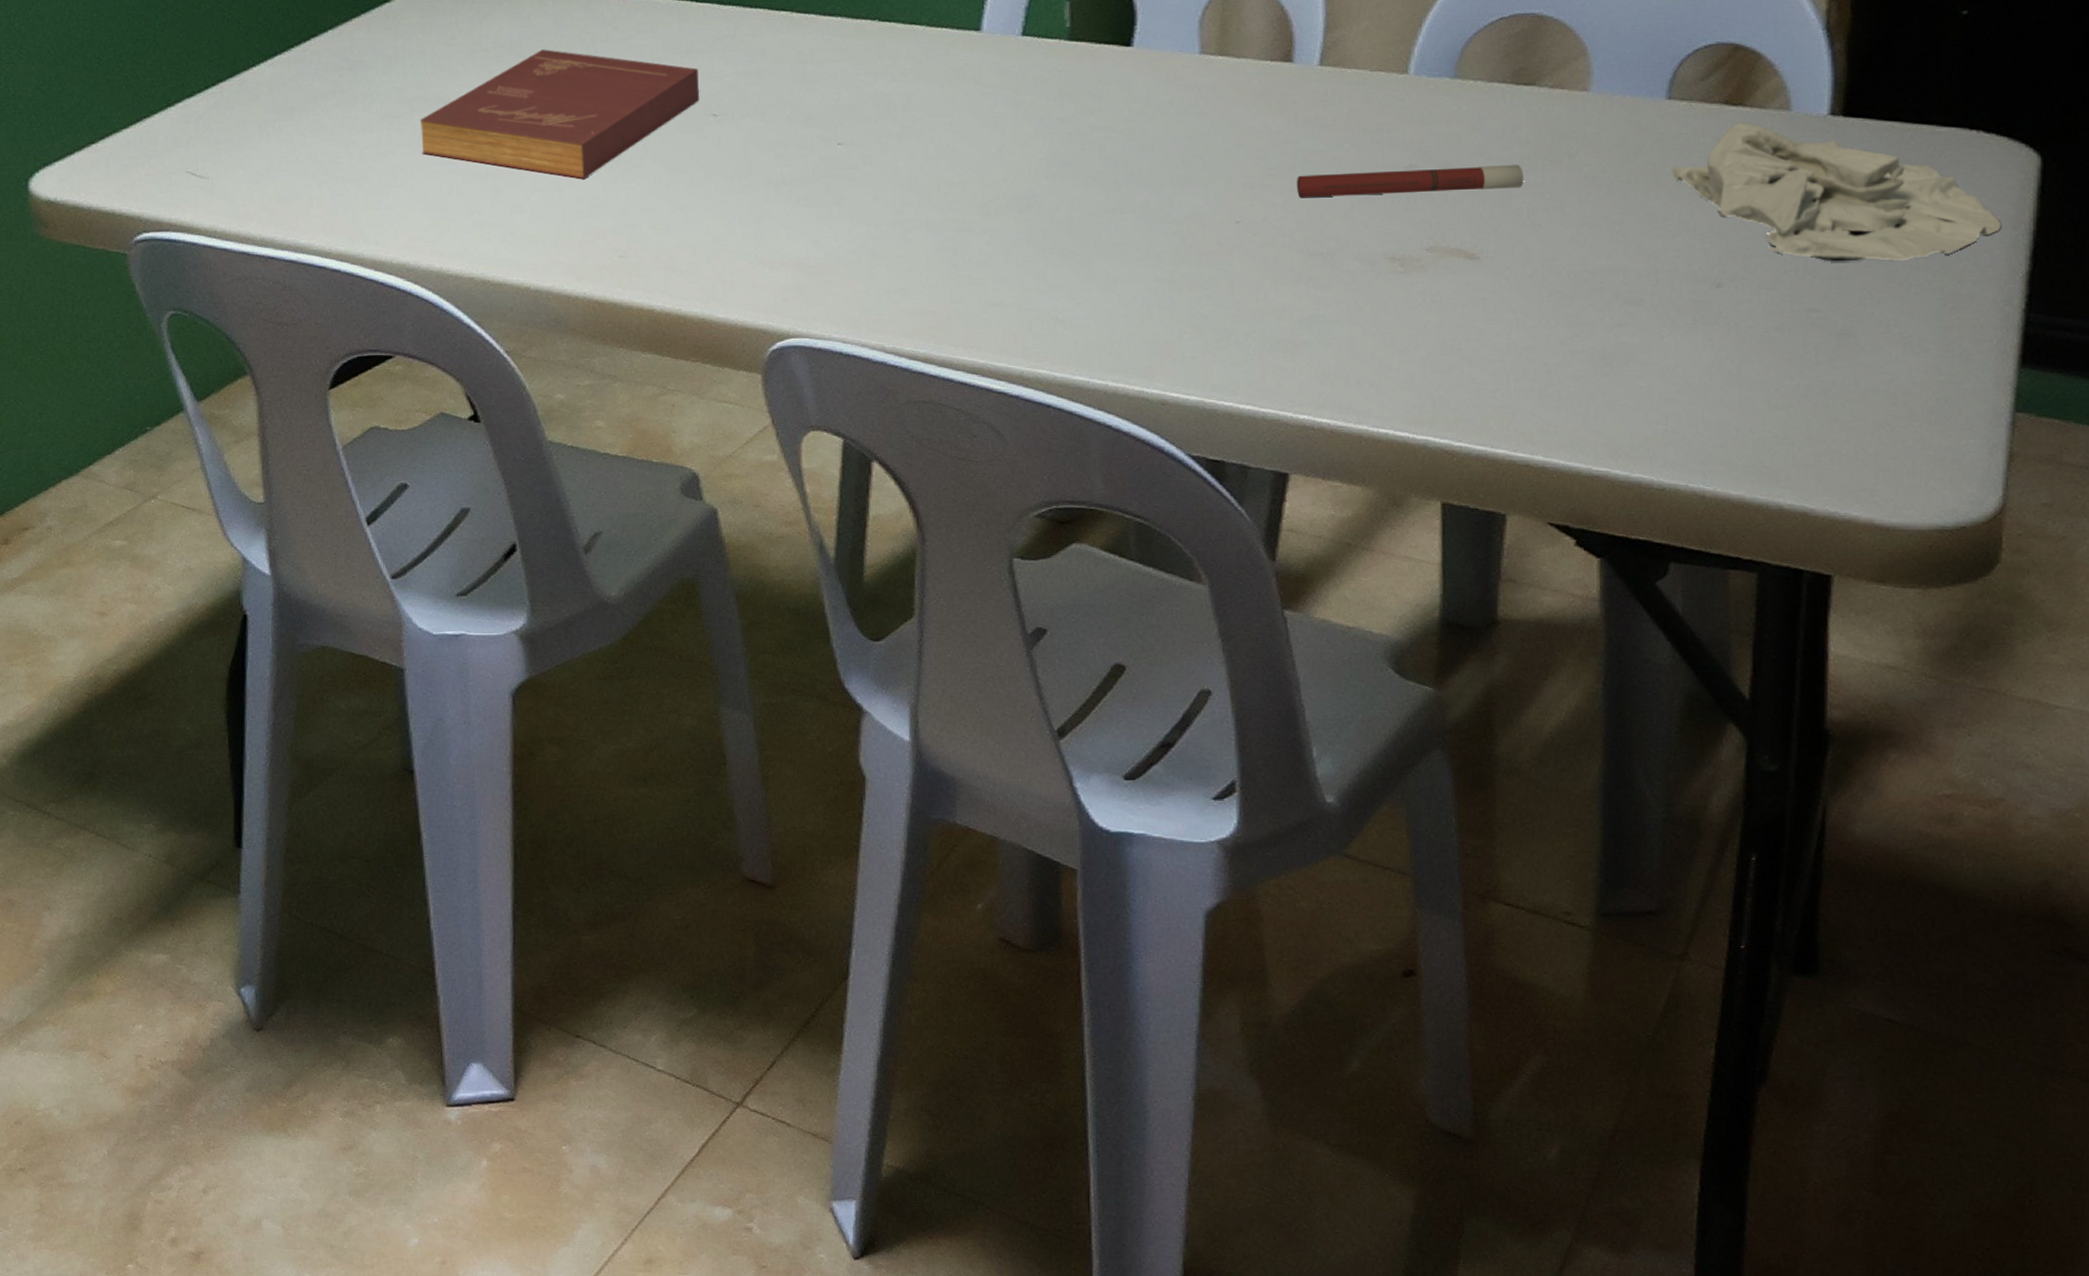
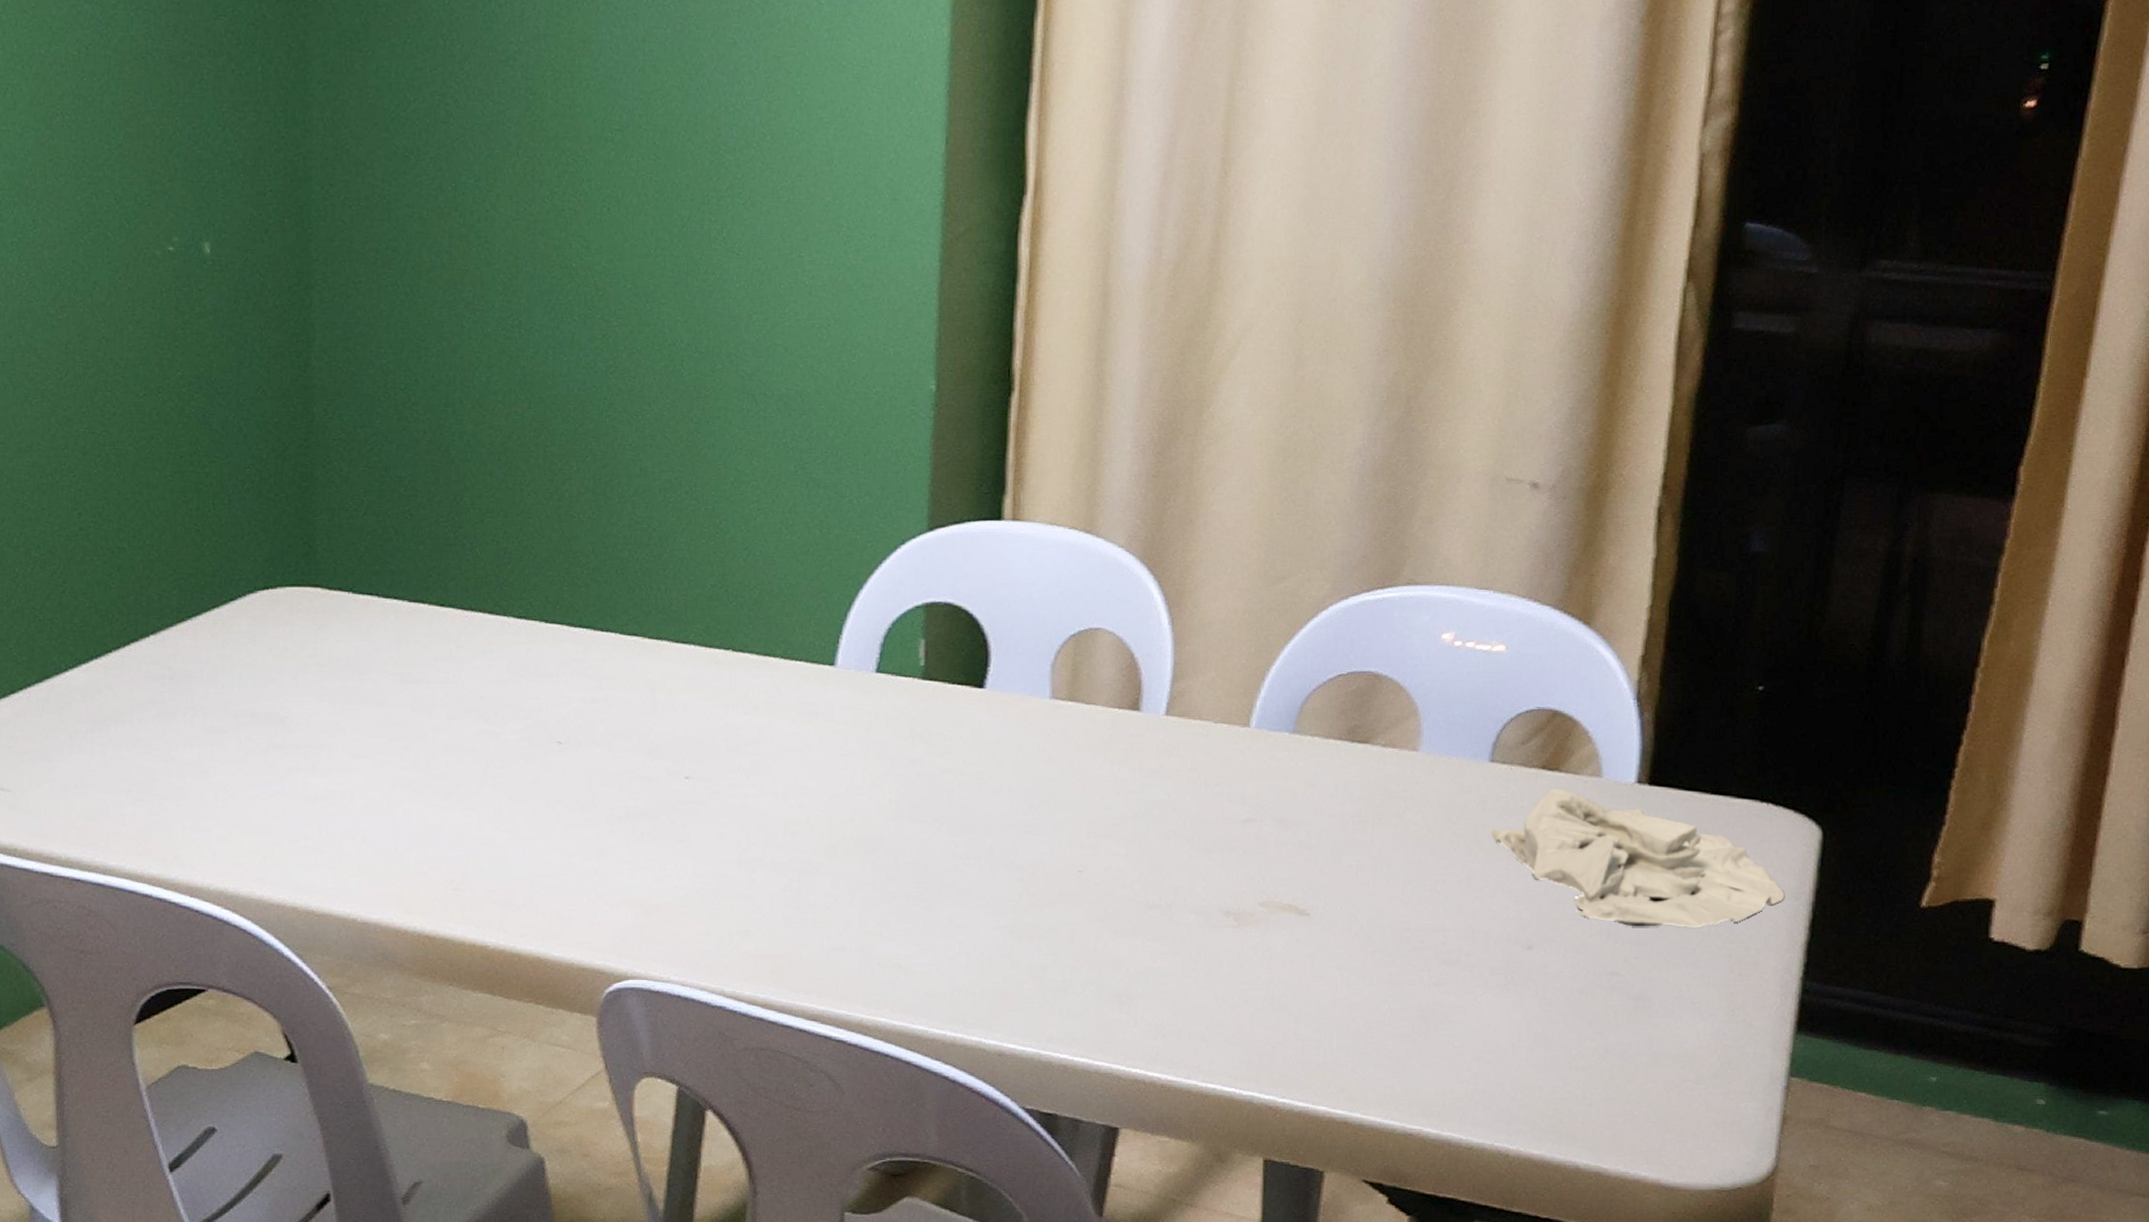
book: present [419,49,699,179] -> none [246,666,544,805]
marker pen: present [1296,165,1524,198] -> none [1138,822,1354,849]

